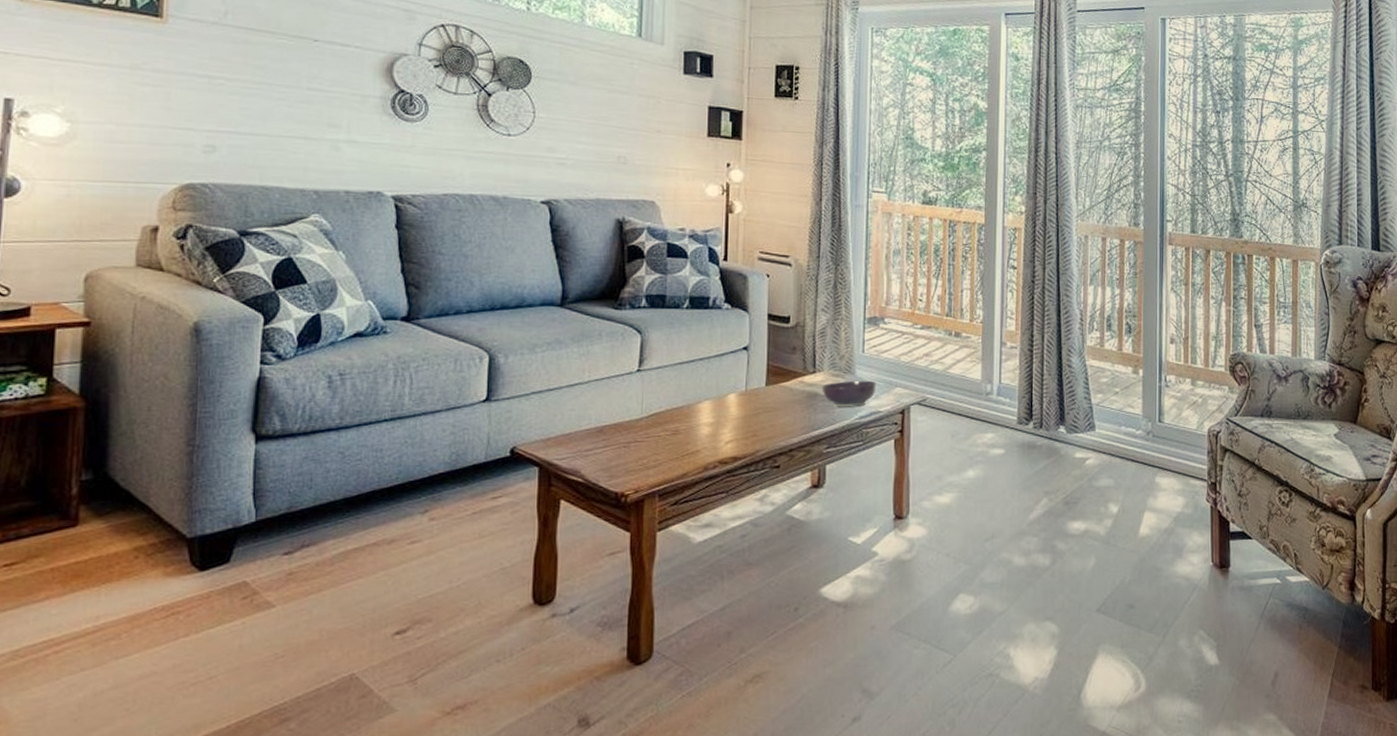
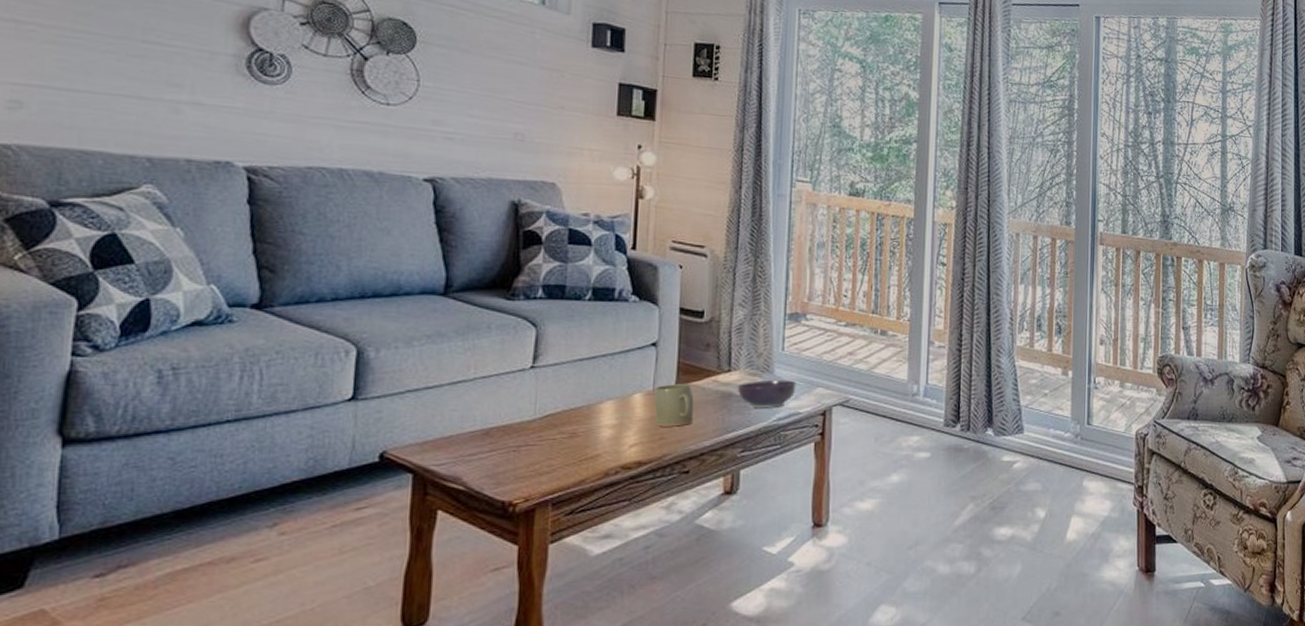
mug: none [746,385,783,425] -> present [653,384,694,427]

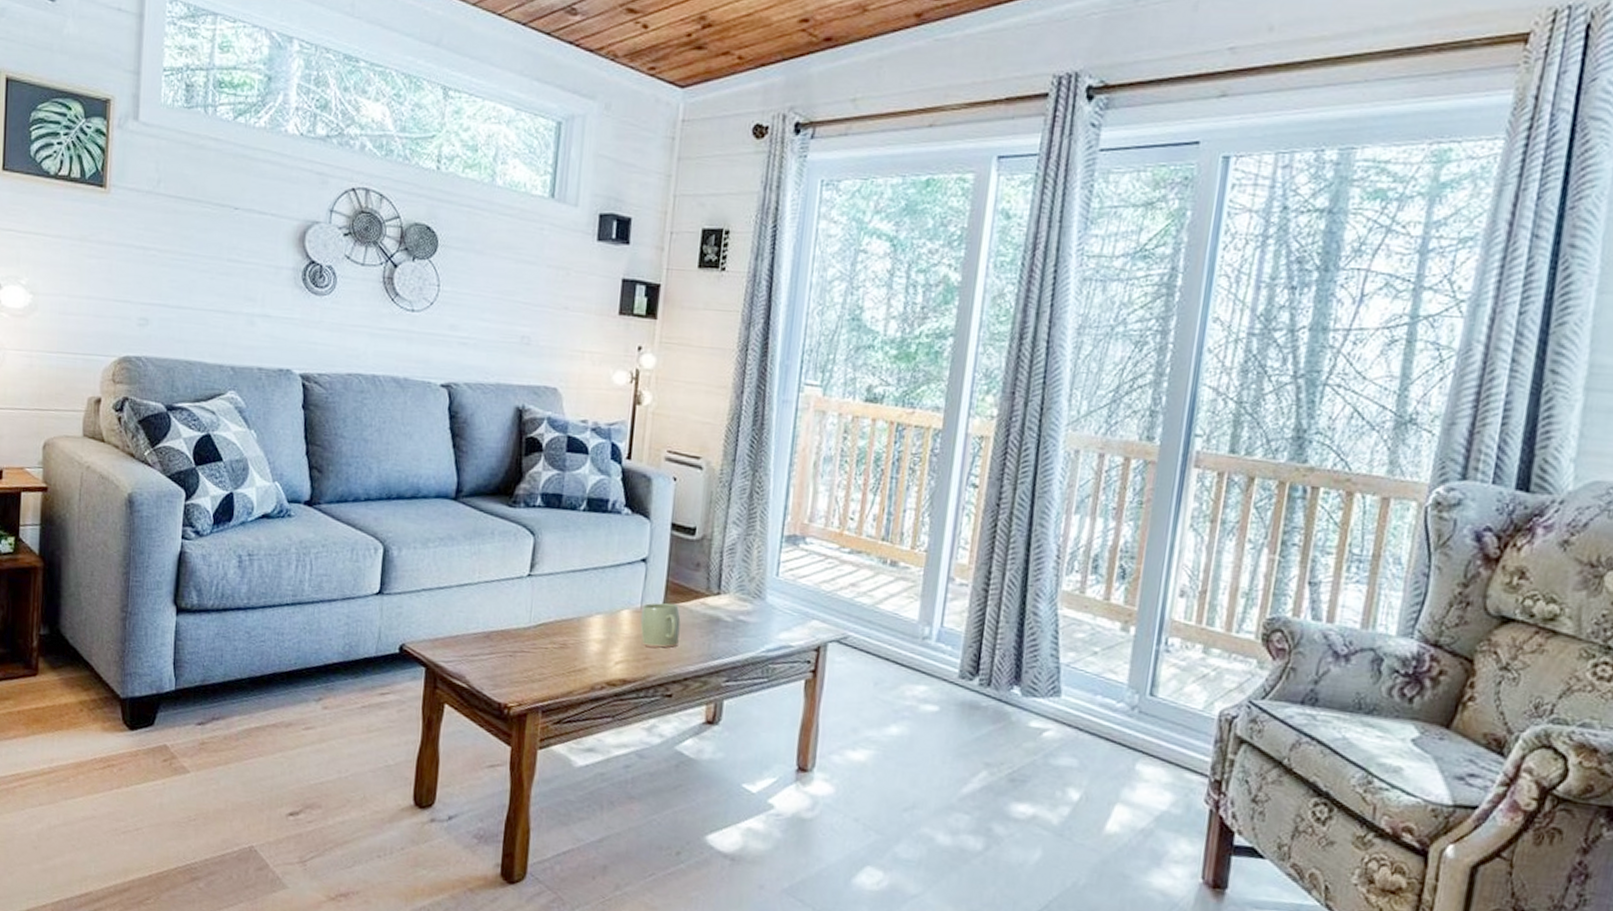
bowl: present [737,379,797,408] -> none [725,607,790,638]

